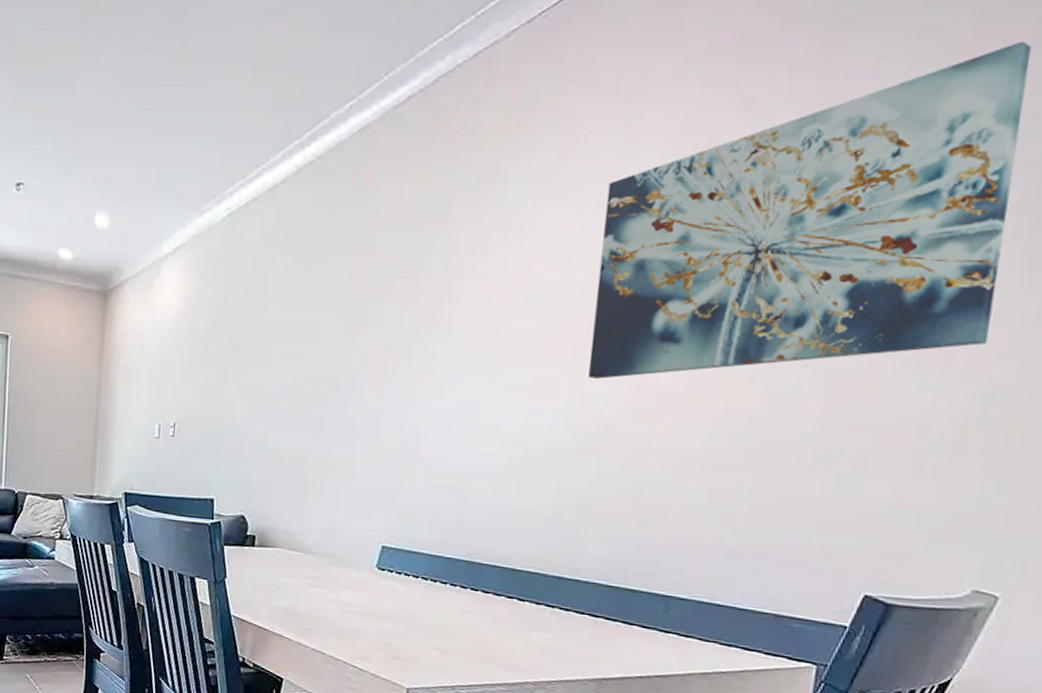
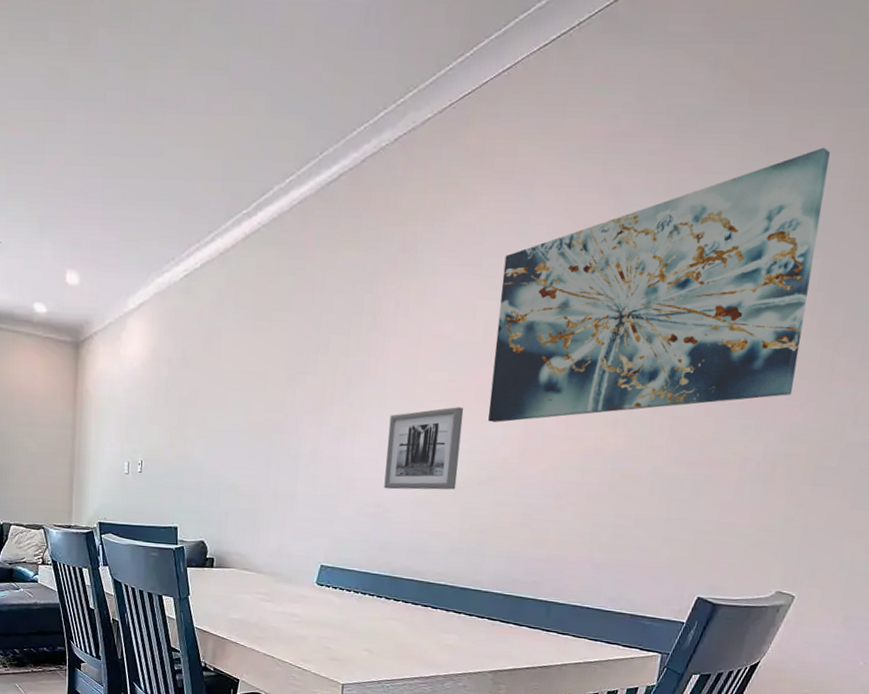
wall art: none [459,361,558,459] -> present [384,407,464,490]

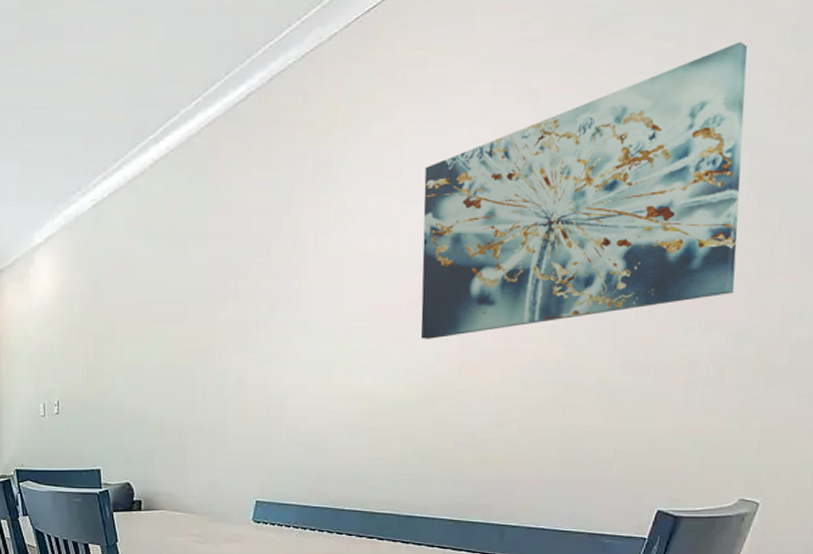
wall art: present [384,407,464,490] -> none [317,326,395,416]

